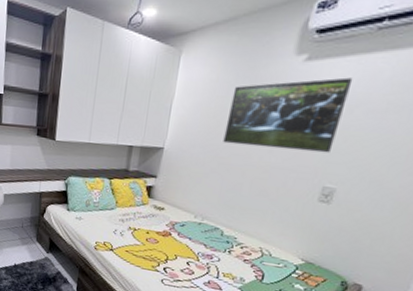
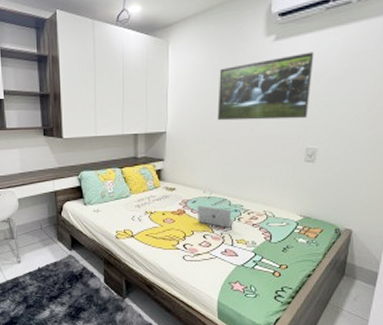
laptop: none [183,229,223,259] -> present [197,204,233,228]

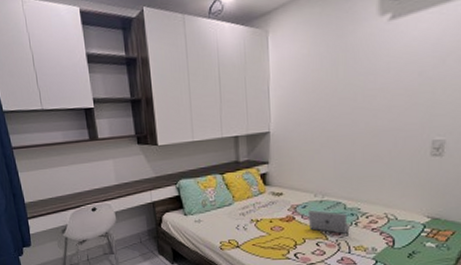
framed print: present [217,52,314,121] -> none [326,29,439,116]

